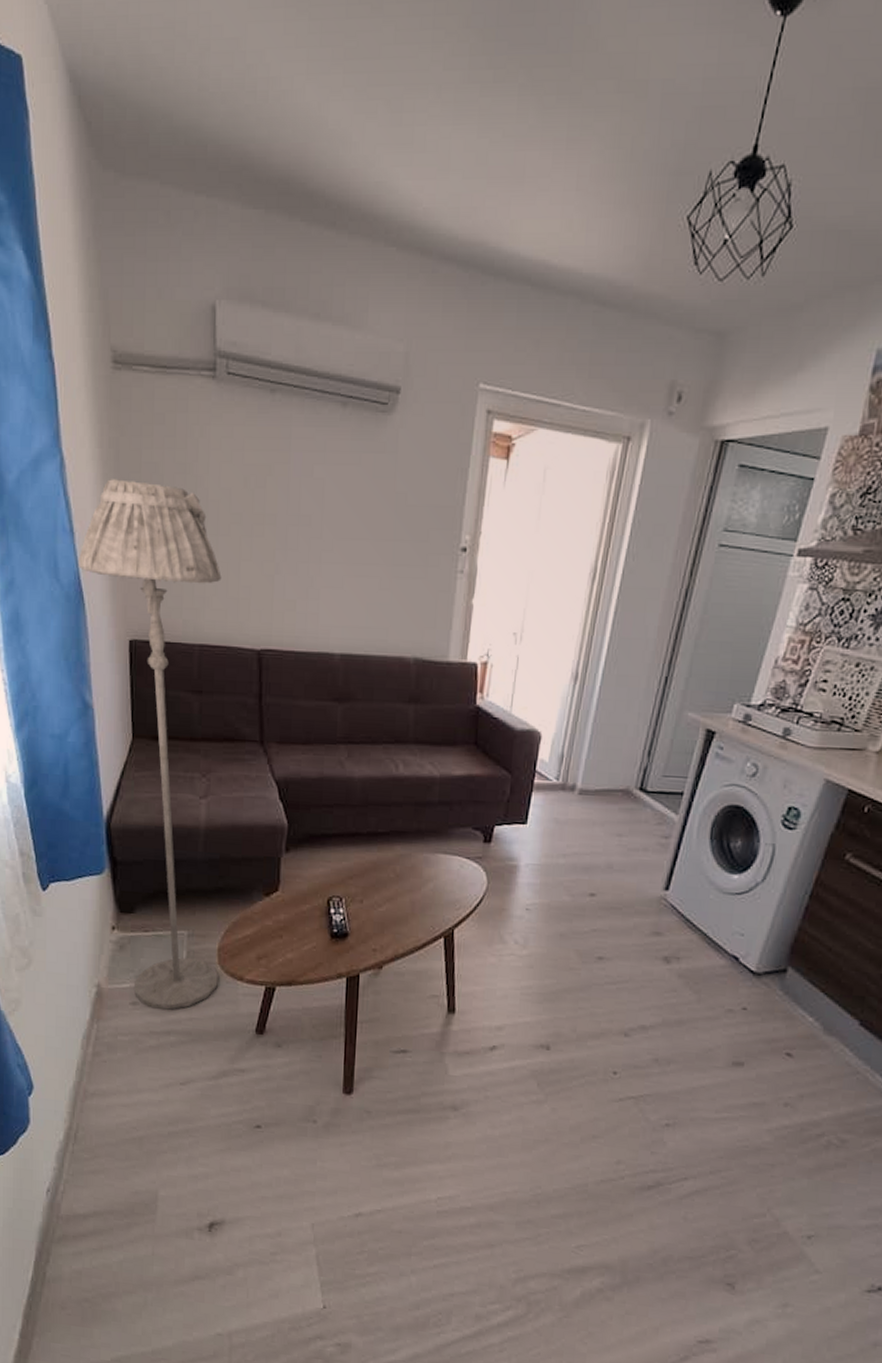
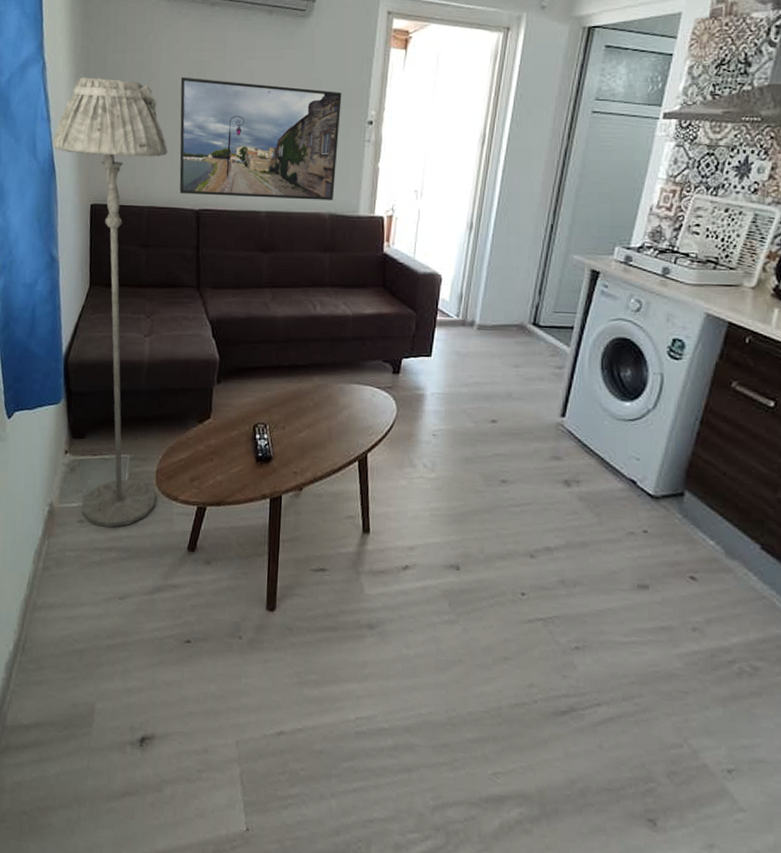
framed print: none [235,483,431,642] -> present [179,77,342,200]

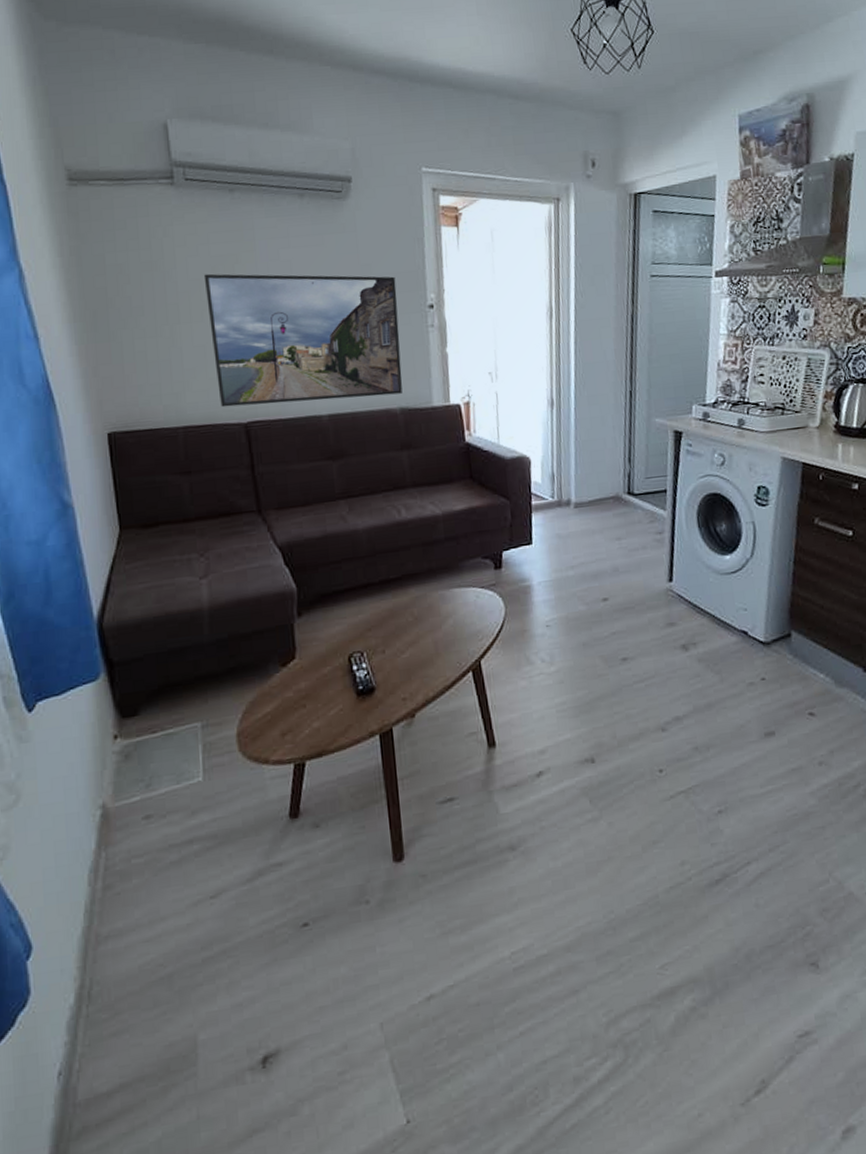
floor lamp: present [53,77,168,528] -> none [46,282,242,818]

